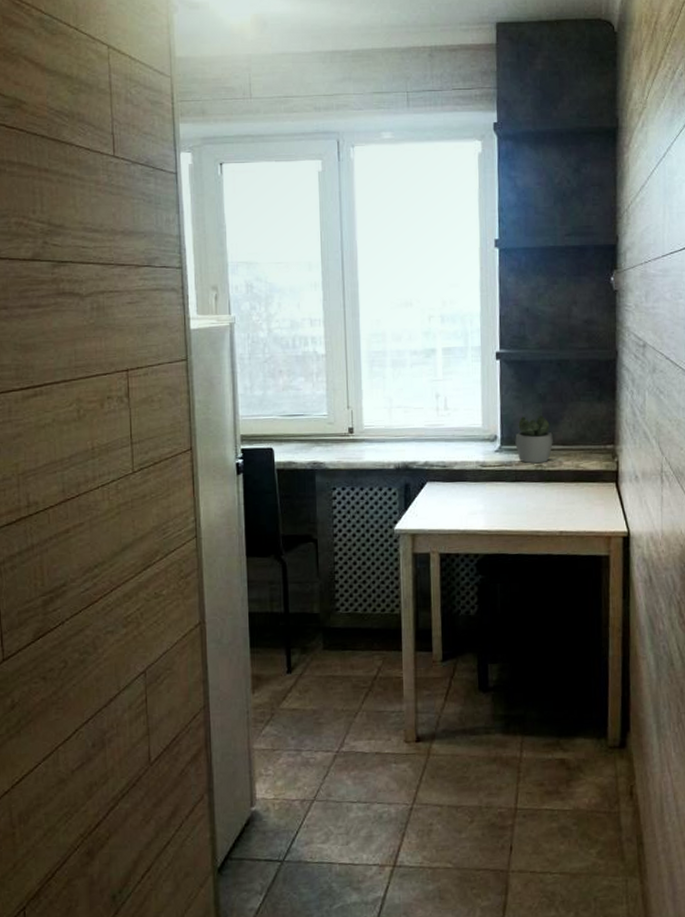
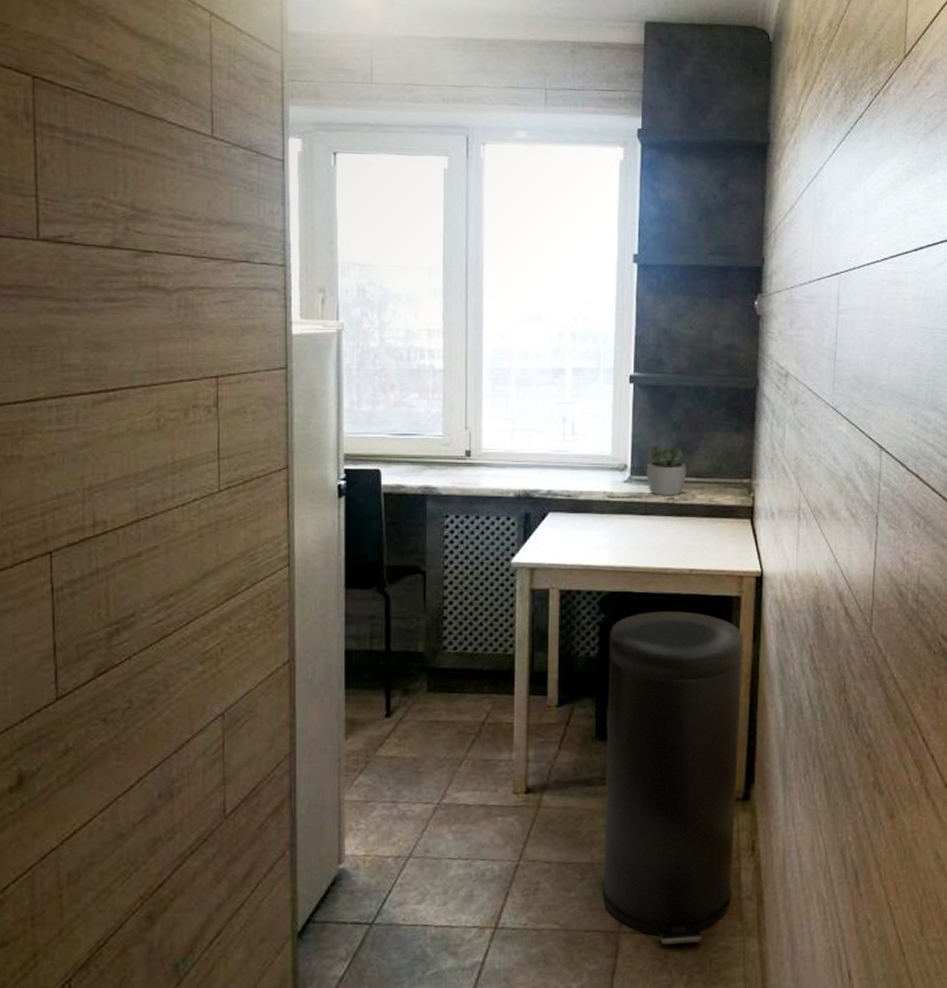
pedal bin: none [487,571,614,884] -> present [601,611,744,945]

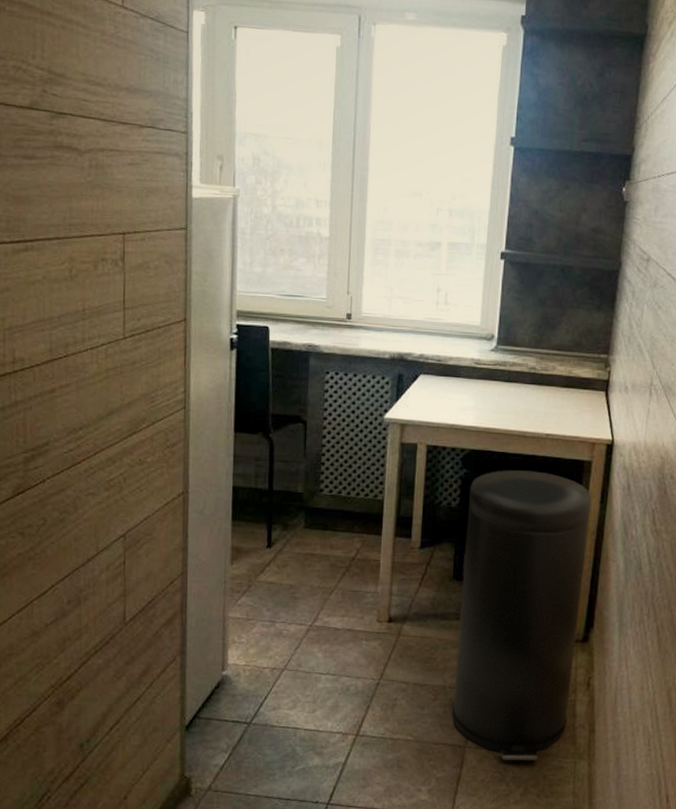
succulent plant: present [646,445,687,496] -> none [511,318,549,366]

